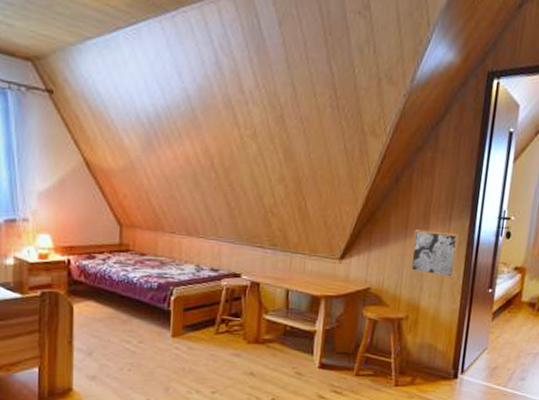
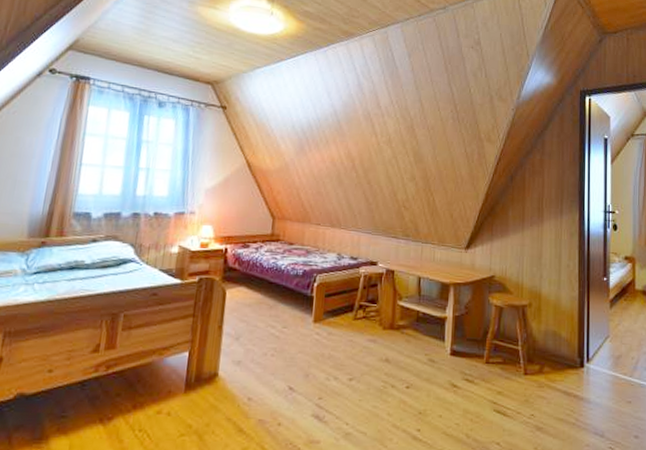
wall art: present [410,229,460,278] -> none [529,222,571,267]

